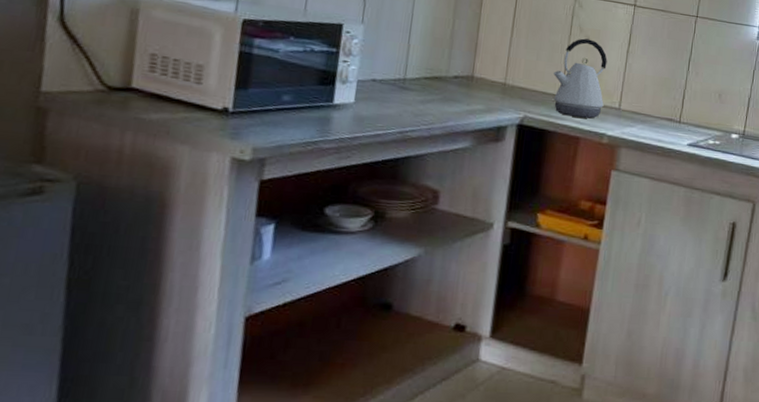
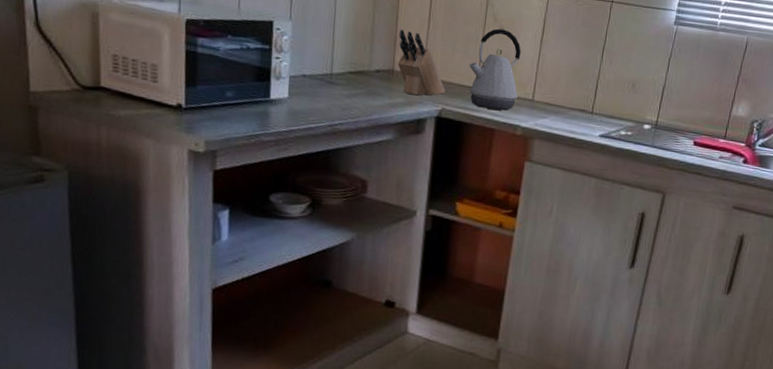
knife block: none [478,36,529,103] -> present [398,29,446,96]

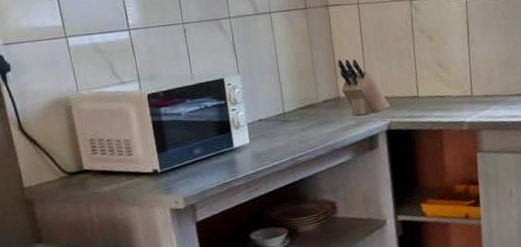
kettle: present [468,28,521,110] -> none [406,38,458,113]

